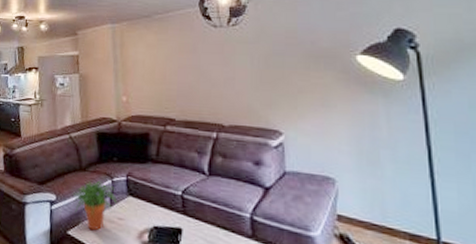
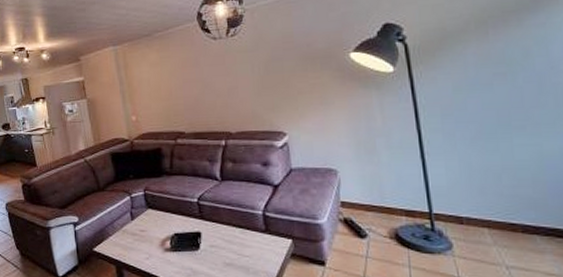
potted plant: present [71,180,117,231] -> none [92,198,137,245]

